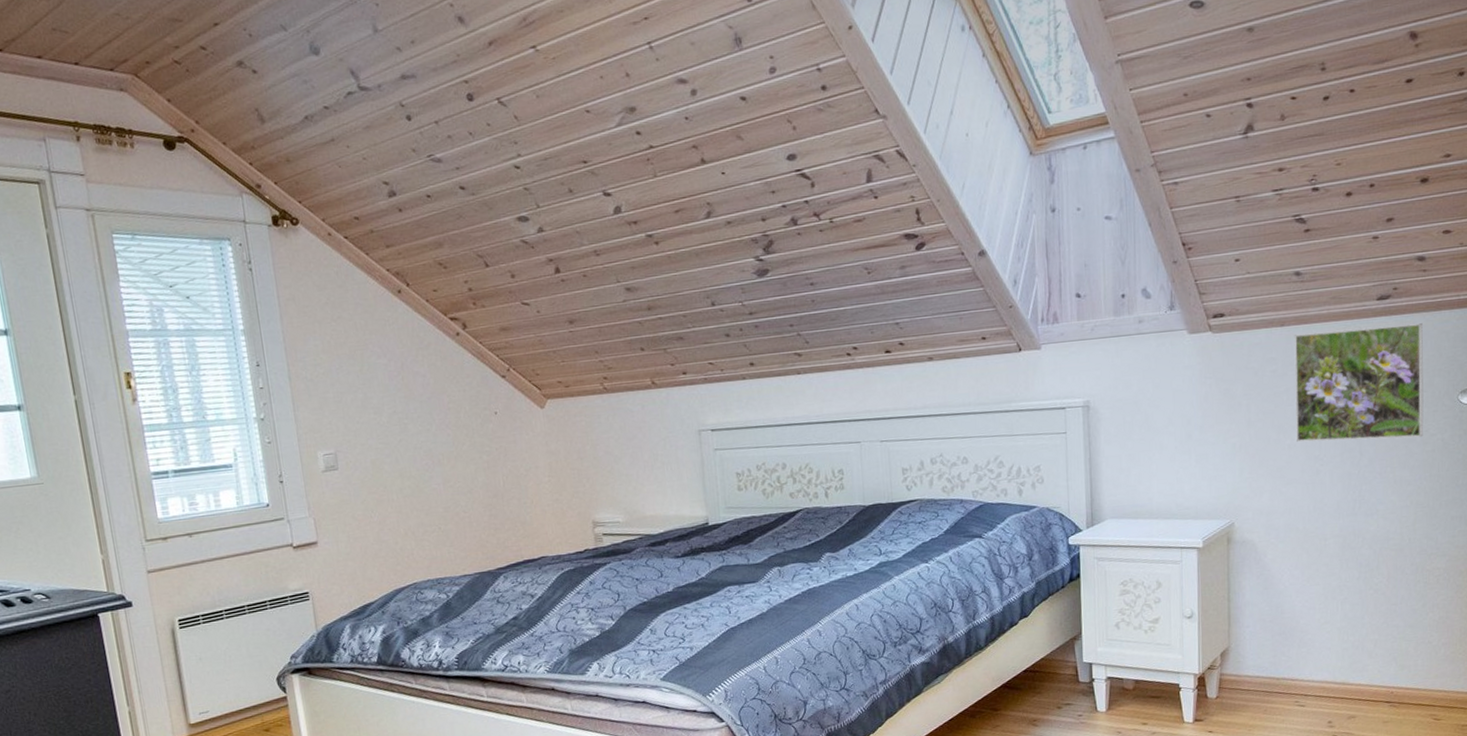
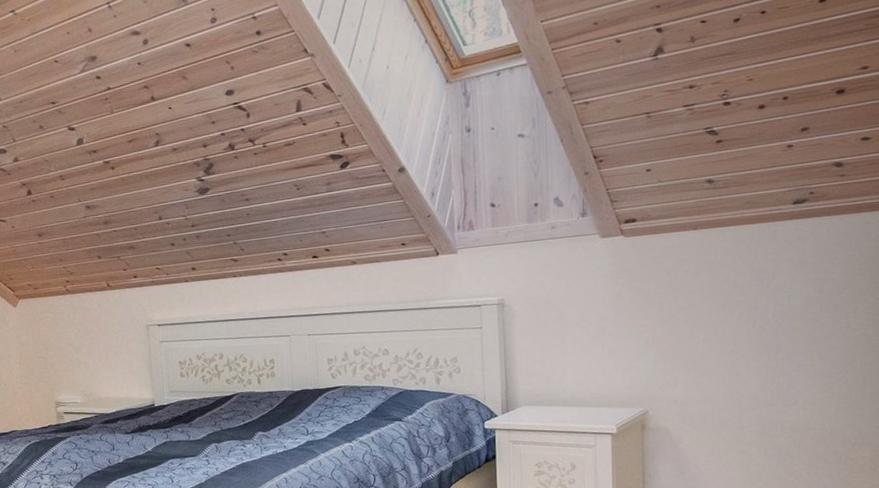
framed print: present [1294,323,1424,443] -> none [707,225,845,337]

